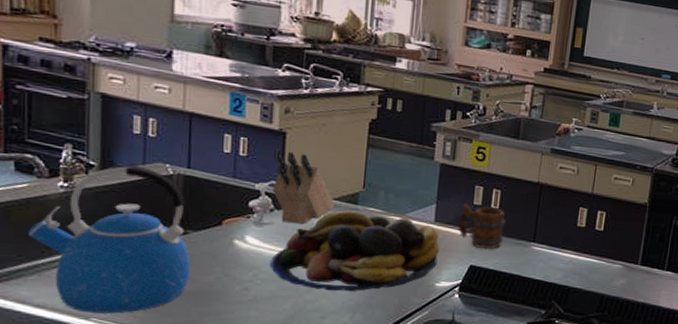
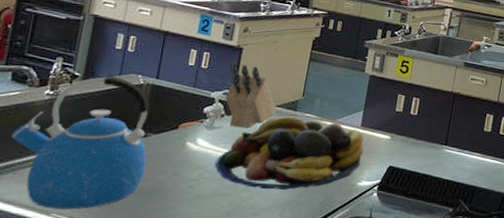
mug: present [458,204,505,250] -> none [380,111,422,152]

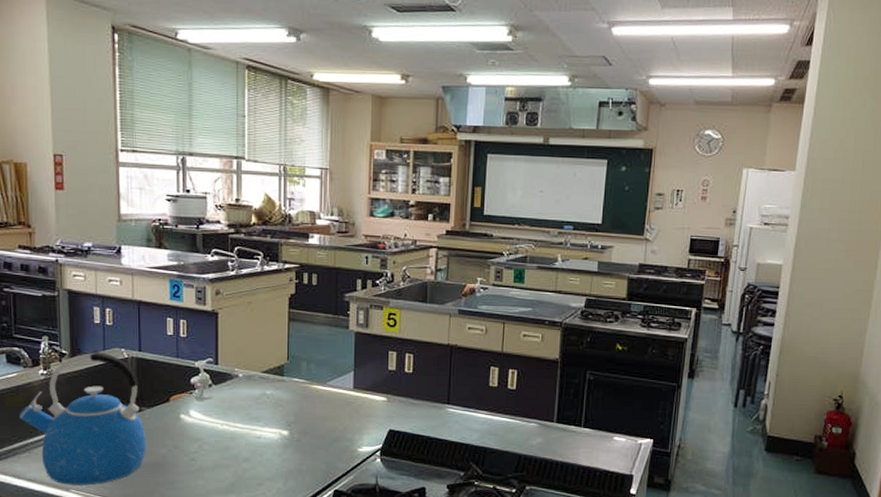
fruit bowl: present [215,116,364,191] -> none [212,382,360,460]
knife block: present [225,62,277,129] -> none [209,328,263,398]

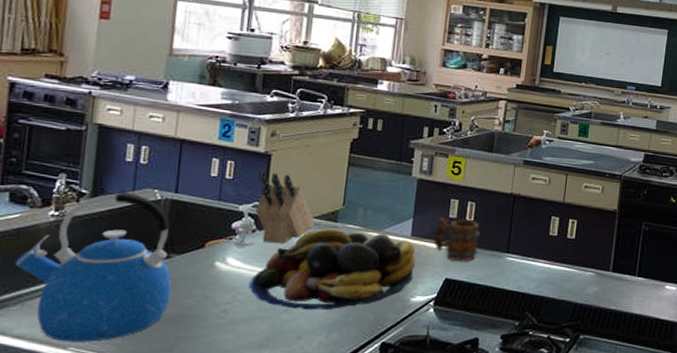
knife block: none [209,328,263,398] -> present [255,171,315,244]
fruit bowl: none [212,382,360,460] -> present [250,228,416,311]
mug: none [375,370,419,414] -> present [433,218,480,262]

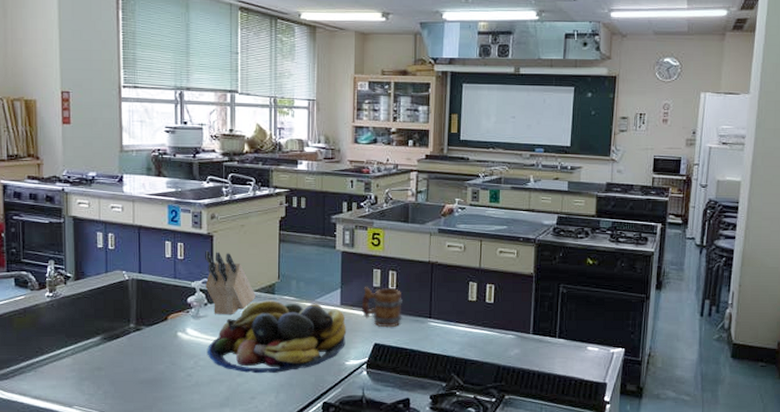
kettle: present [15,191,172,342] -> none [26,273,145,402]

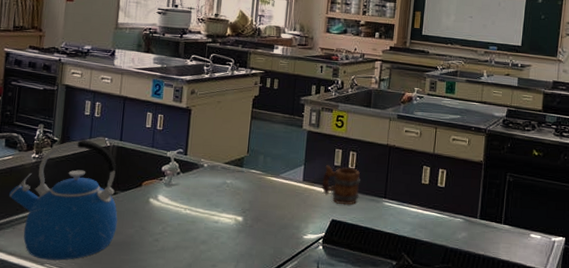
kettle: none [26,273,145,402] -> present [9,139,118,261]
knife block: present [205,250,255,315] -> none [179,123,225,185]
fruit bowl: present [208,300,347,374] -> none [176,173,307,244]

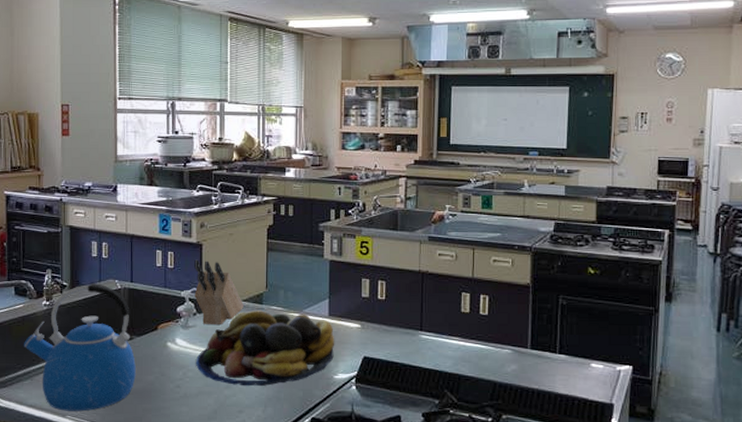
fruit bowl: none [176,173,307,244] -> present [196,310,335,387]
knife block: none [179,123,225,185] -> present [194,259,244,326]
mug: present [321,165,360,205] -> none [350,297,392,340]

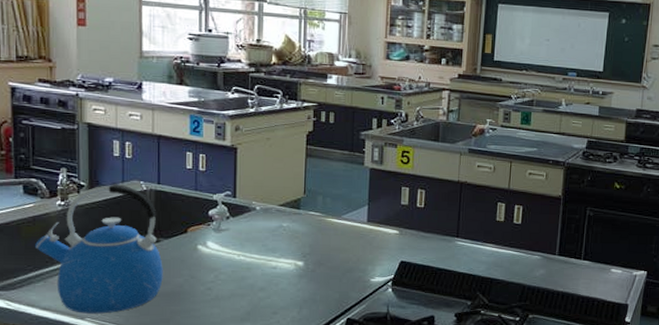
knife block: present [194,259,244,326] -> none [228,163,280,230]
fruit bowl: present [196,310,335,387] -> none [229,215,373,289]

